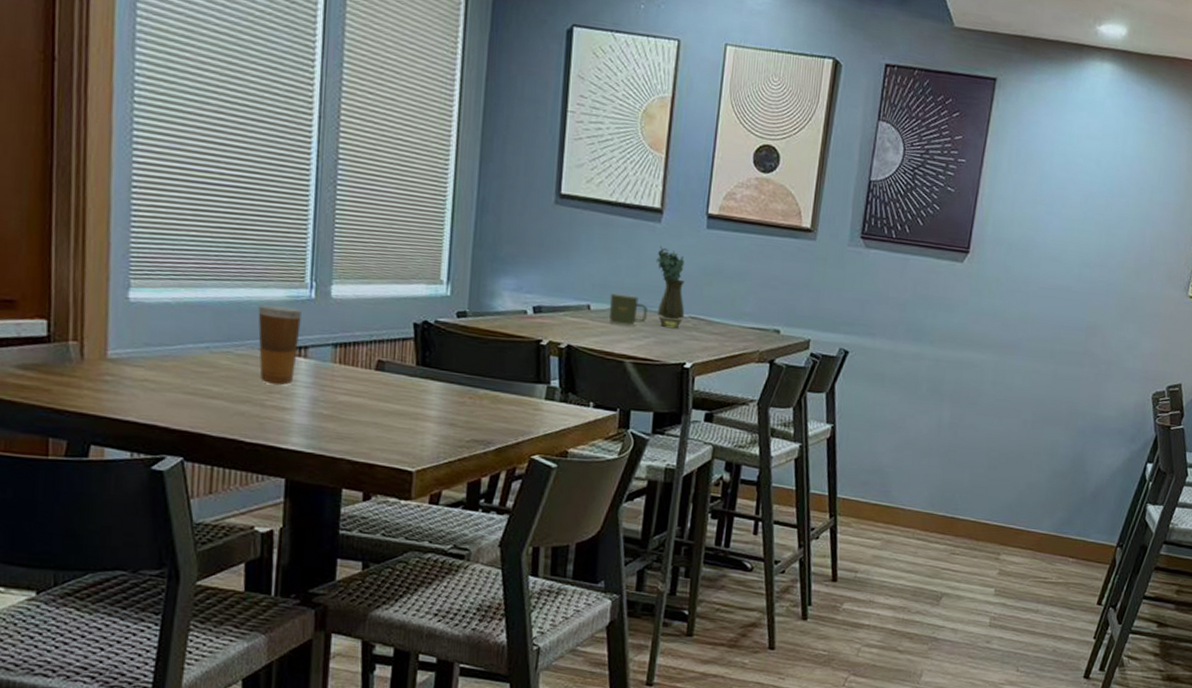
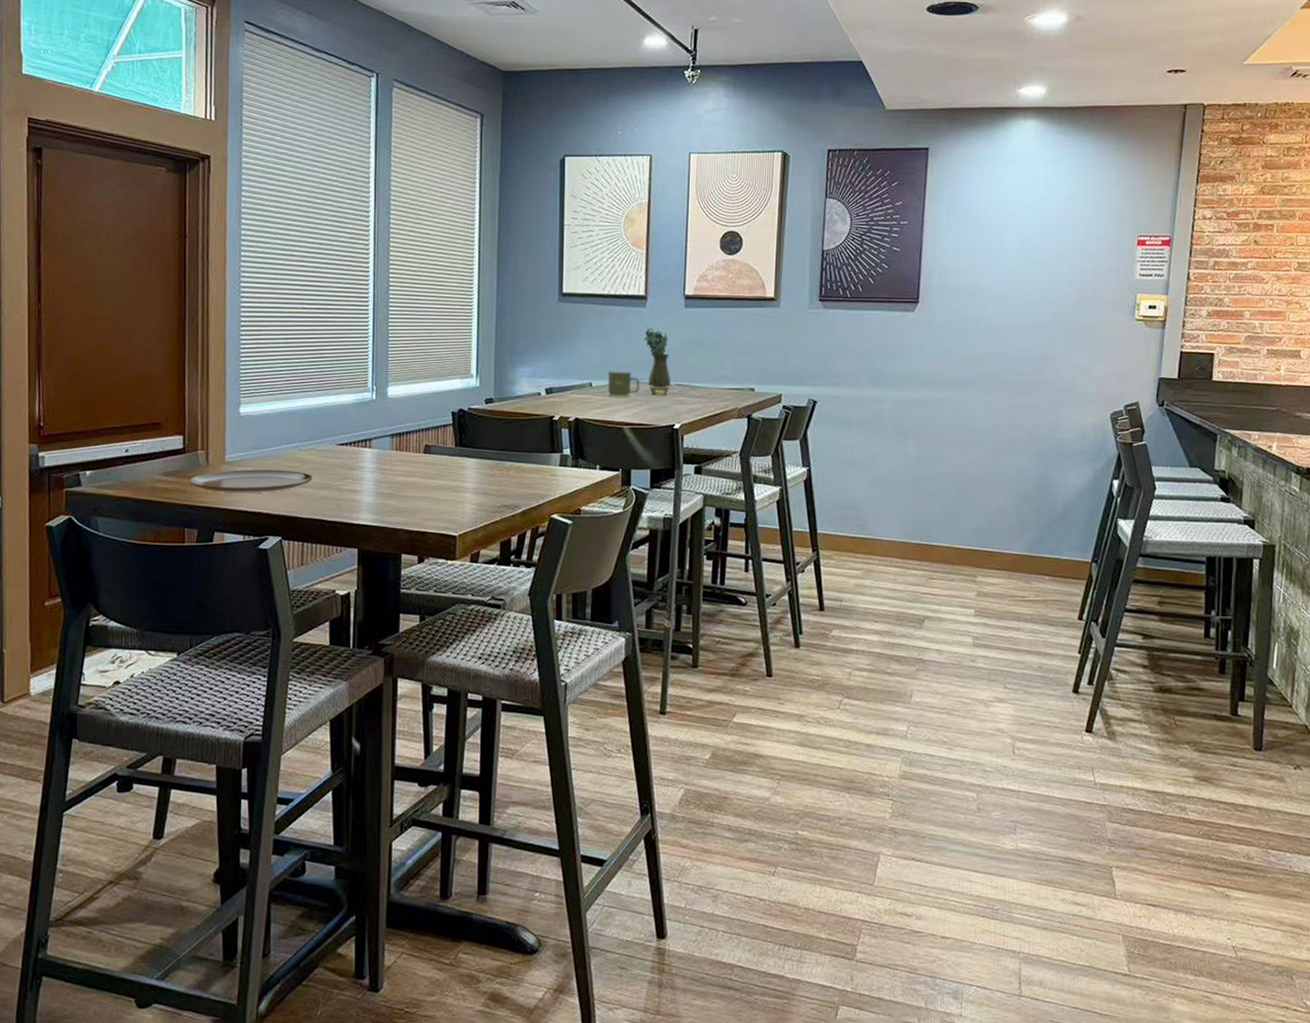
plate: none [56,369,229,402] -> present [189,470,313,493]
beverage cup: present [258,305,302,386] -> none [333,408,366,472]

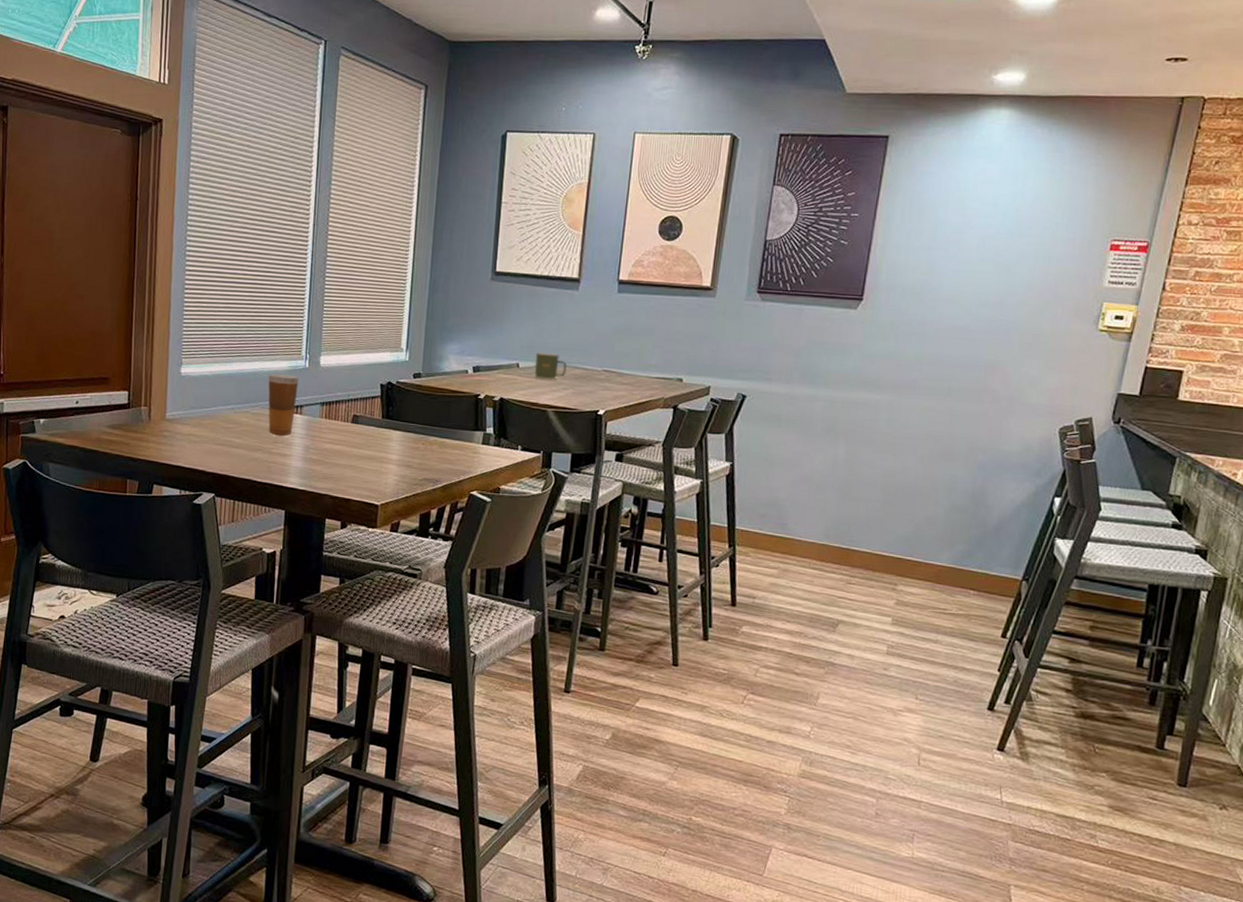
plate: present [189,470,313,493] -> none [133,427,247,451]
beverage cup: none [333,408,366,472] -> present [268,374,299,437]
vase: present [644,326,671,395] -> none [574,309,599,380]

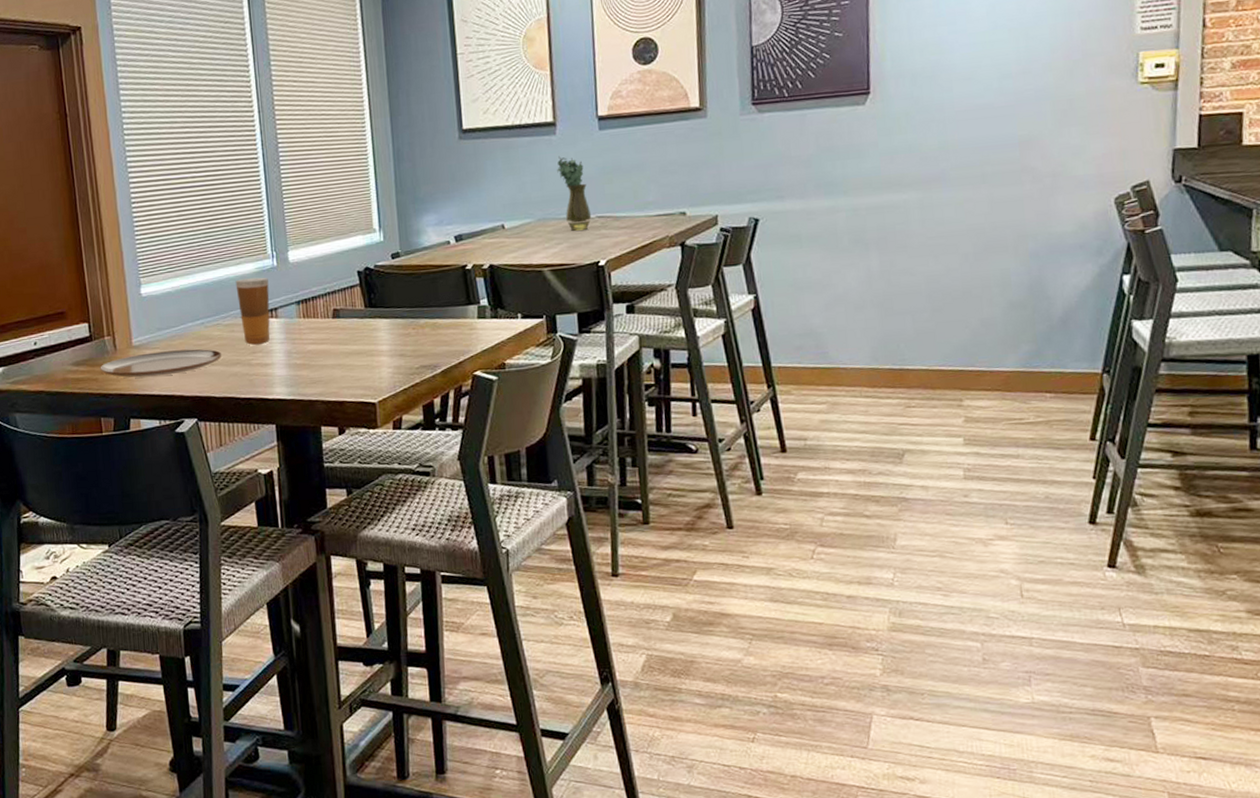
plate: none [133,427,247,451] -> present [100,348,222,379]
mug: present [534,352,568,381] -> none [520,207,558,238]
vase: none [574,309,599,380] -> present [557,155,592,231]

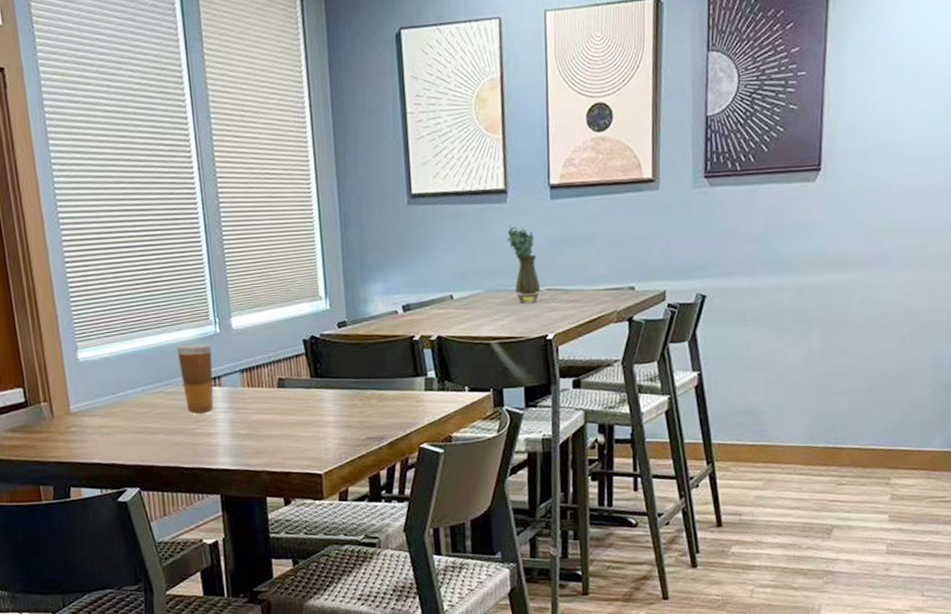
plate: present [100,348,222,379] -> none [37,416,165,446]

